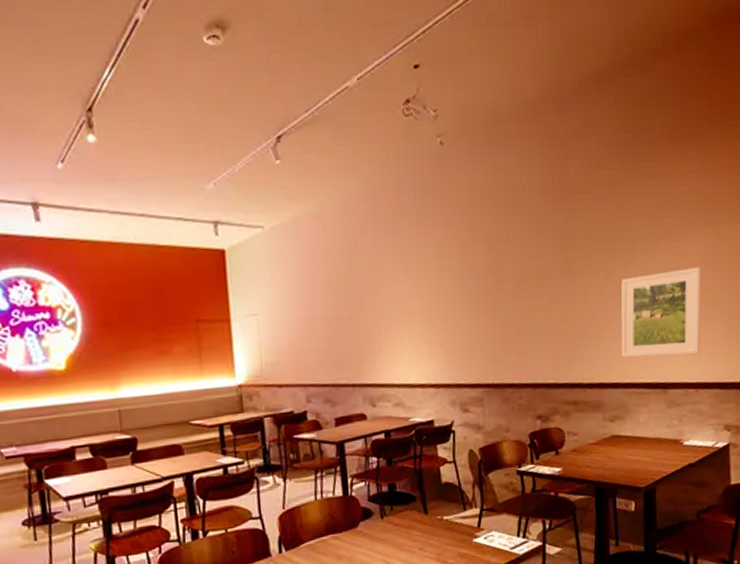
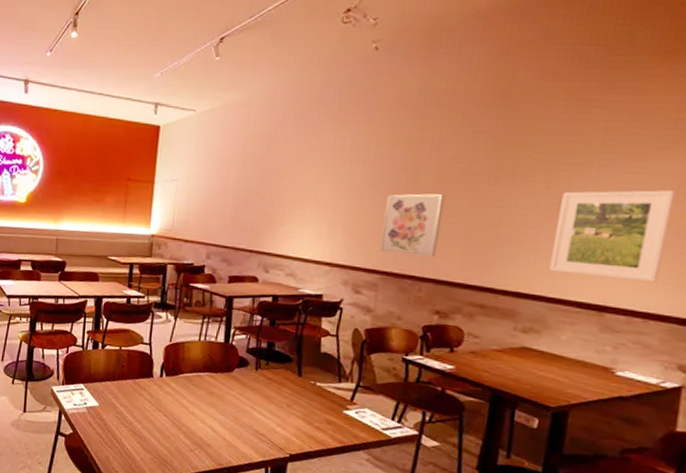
wall art: none [477,295,530,363] -> present [380,193,445,257]

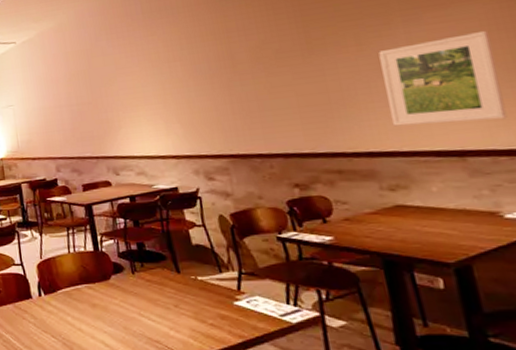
wall art: present [380,193,445,257] -> none [211,74,277,136]

